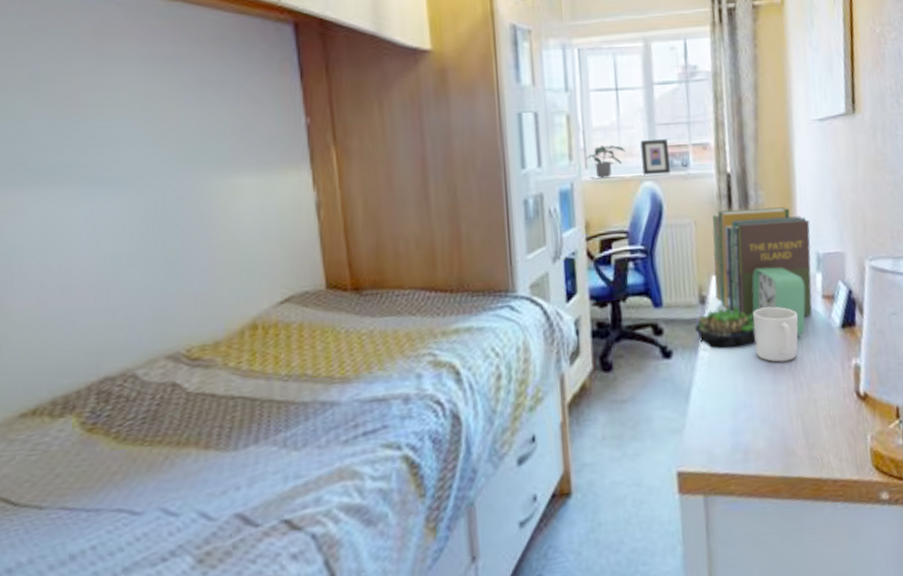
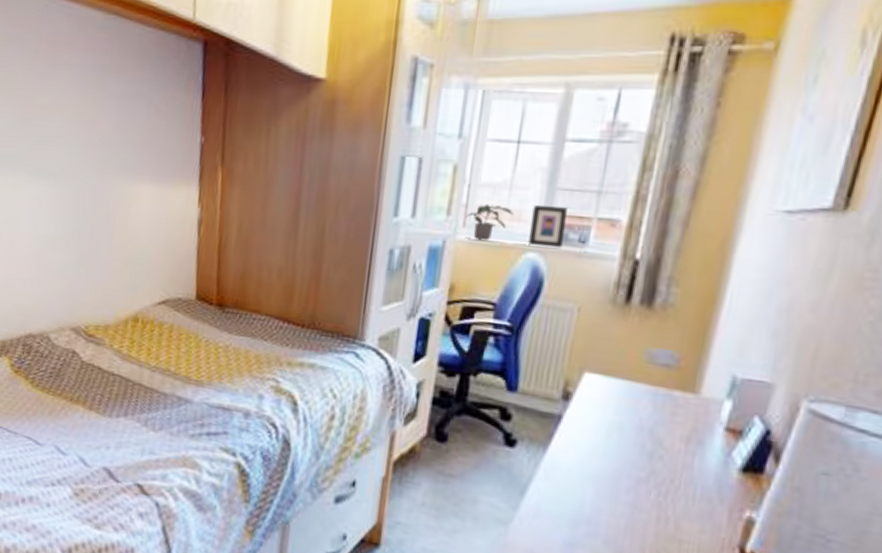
succulent plant: present [695,306,756,348] -> none [549,409,628,457]
books: present [712,207,813,317] -> none [583,301,734,447]
alarm clock: present [752,267,805,337] -> none [626,377,705,466]
mug: present [752,306,799,363] -> none [617,421,686,490]

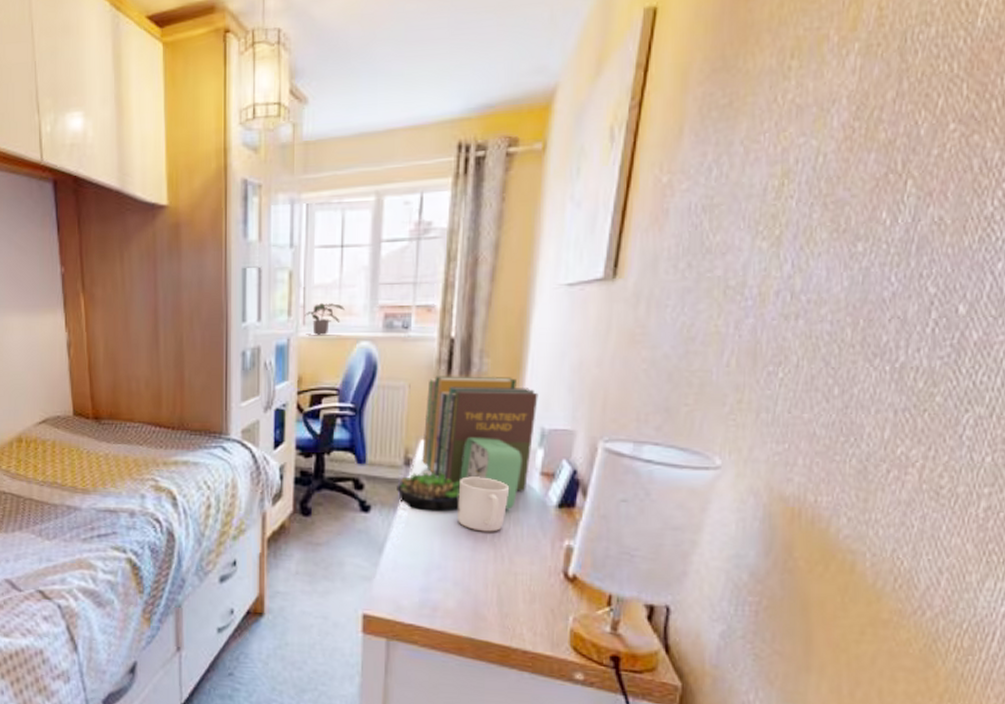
picture frame: present [527,205,567,248] -> none [359,299,390,335]
succulent plant: none [549,409,628,457] -> present [397,472,461,511]
books: none [583,301,734,447] -> present [422,376,538,491]
mug: none [617,421,686,490] -> present [456,476,510,532]
alarm clock: none [626,377,705,466] -> present [460,438,522,510]

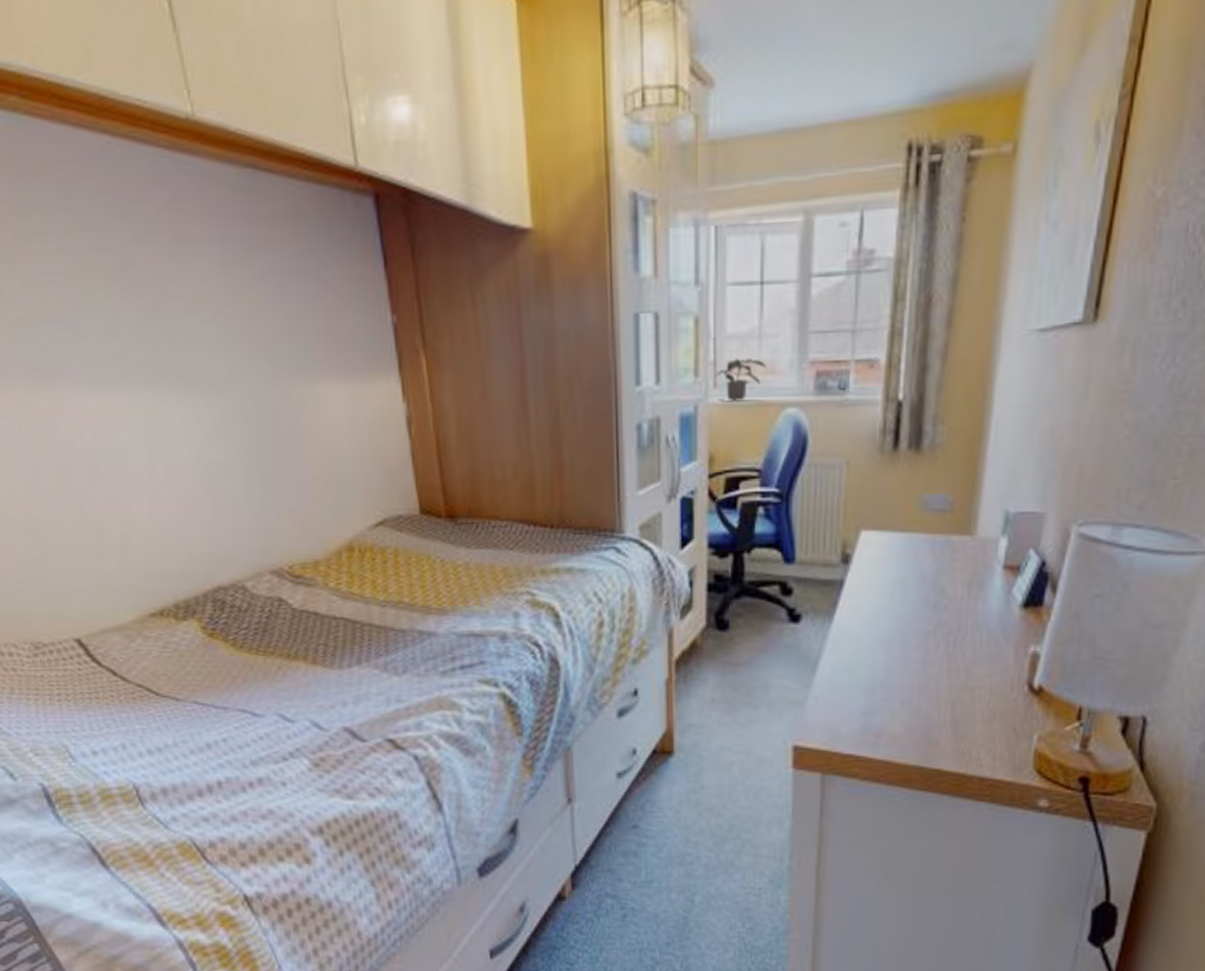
succulent plant: present [397,472,461,511] -> none [833,569,910,618]
books: present [422,376,538,491] -> none [863,449,1003,589]
mug: present [456,476,510,532] -> none [904,573,968,640]
alarm clock: present [460,438,522,510] -> none [908,525,982,612]

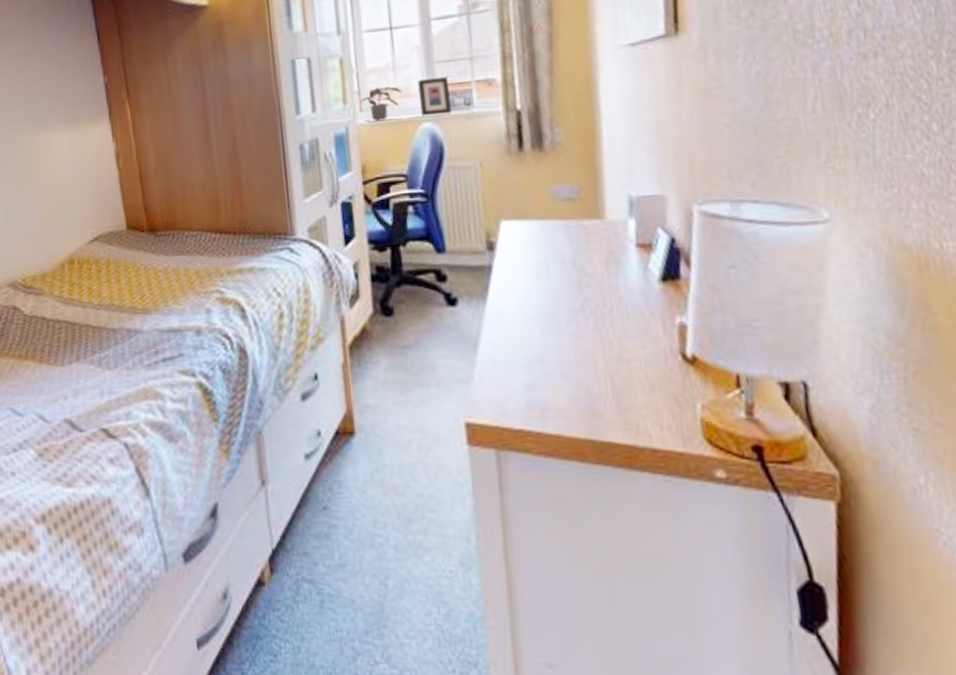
picture frame: none [785,352,823,400] -> present [417,77,452,117]

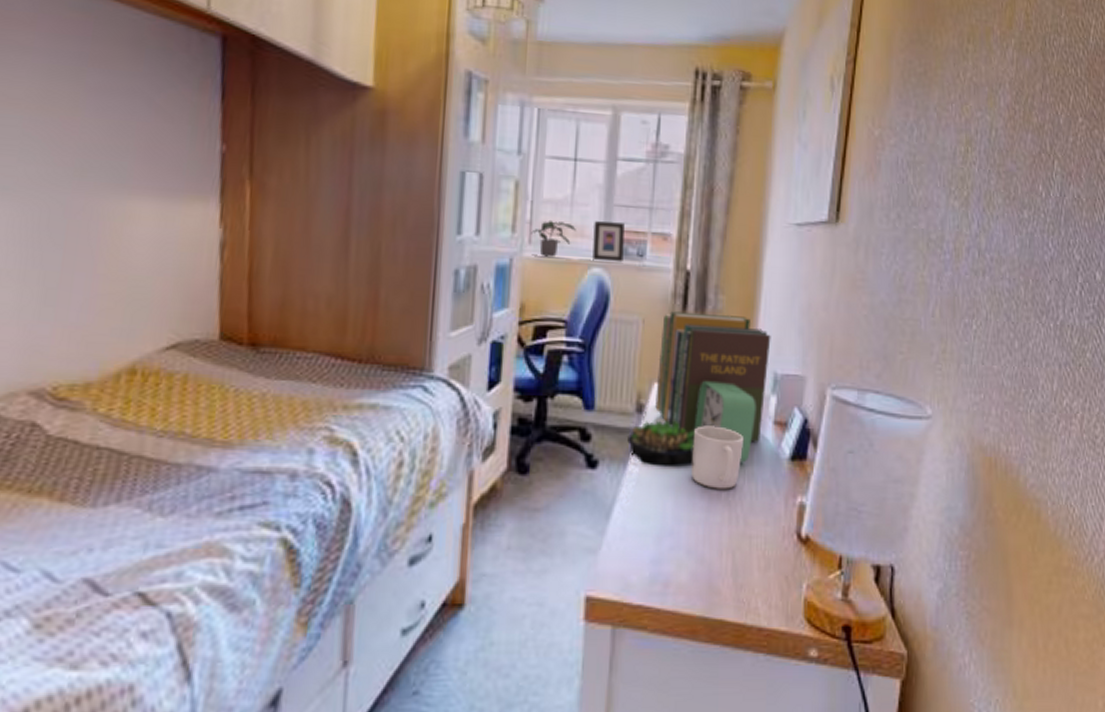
succulent plant: none [482,254,554,298] -> present [627,420,696,466]
books: none [500,145,624,267] -> present [655,311,771,442]
alarm clock: none [548,212,615,289] -> present [694,381,756,463]
mug: none [549,255,606,316] -> present [690,425,745,489]

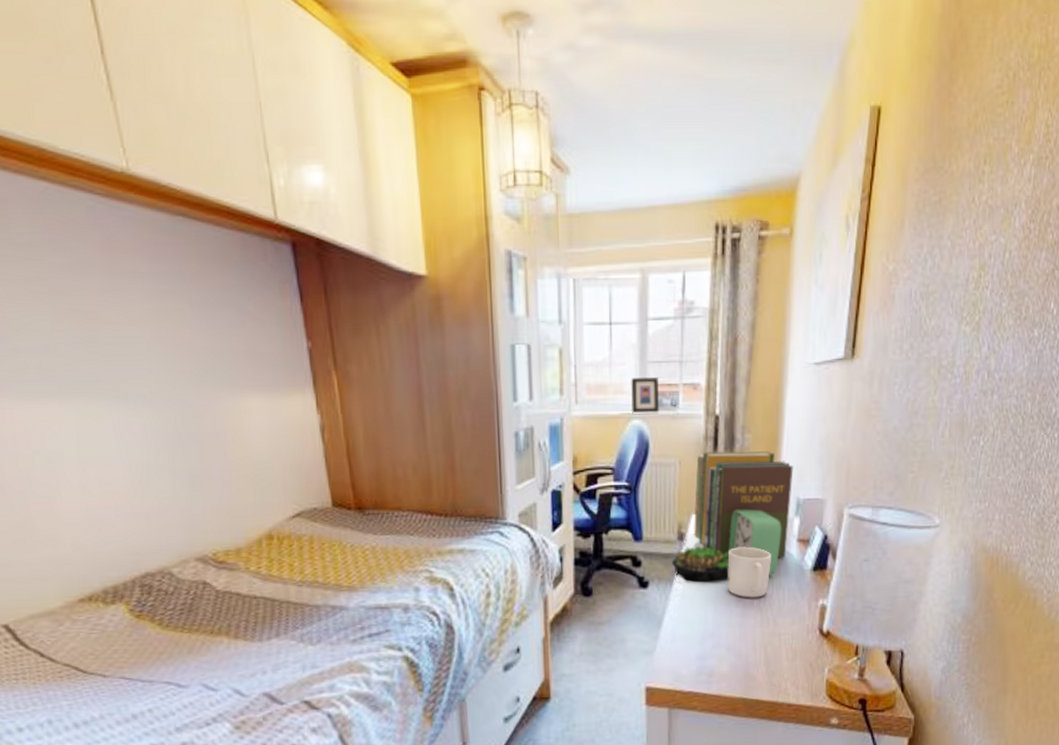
potted plant: present [531,219,576,257] -> none [577,380,616,414]

